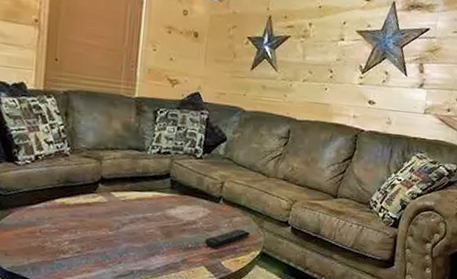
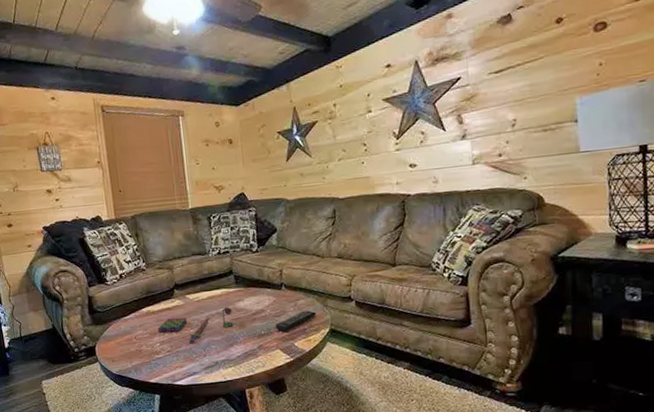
board game: none [70,213,161,246] -> present [158,307,234,343]

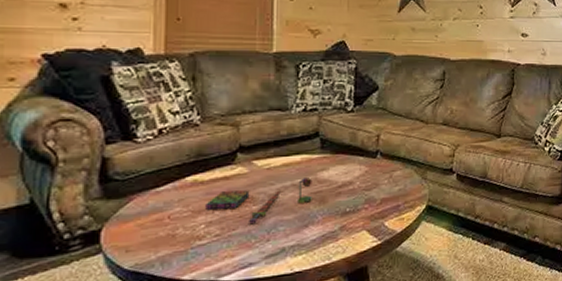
remote control: present [276,310,316,332] -> none [365,184,413,209]

